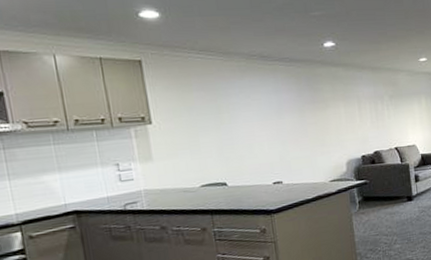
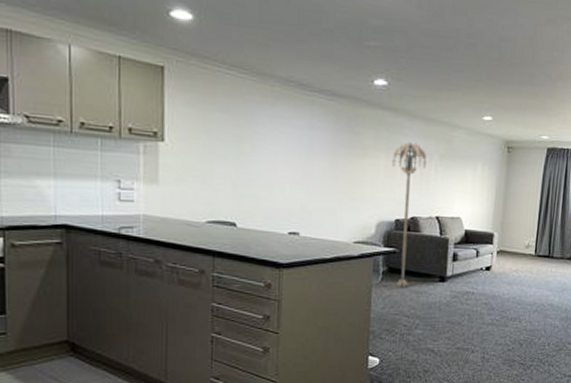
floor lamp: none [350,89,382,212] -> present [391,142,427,288]

